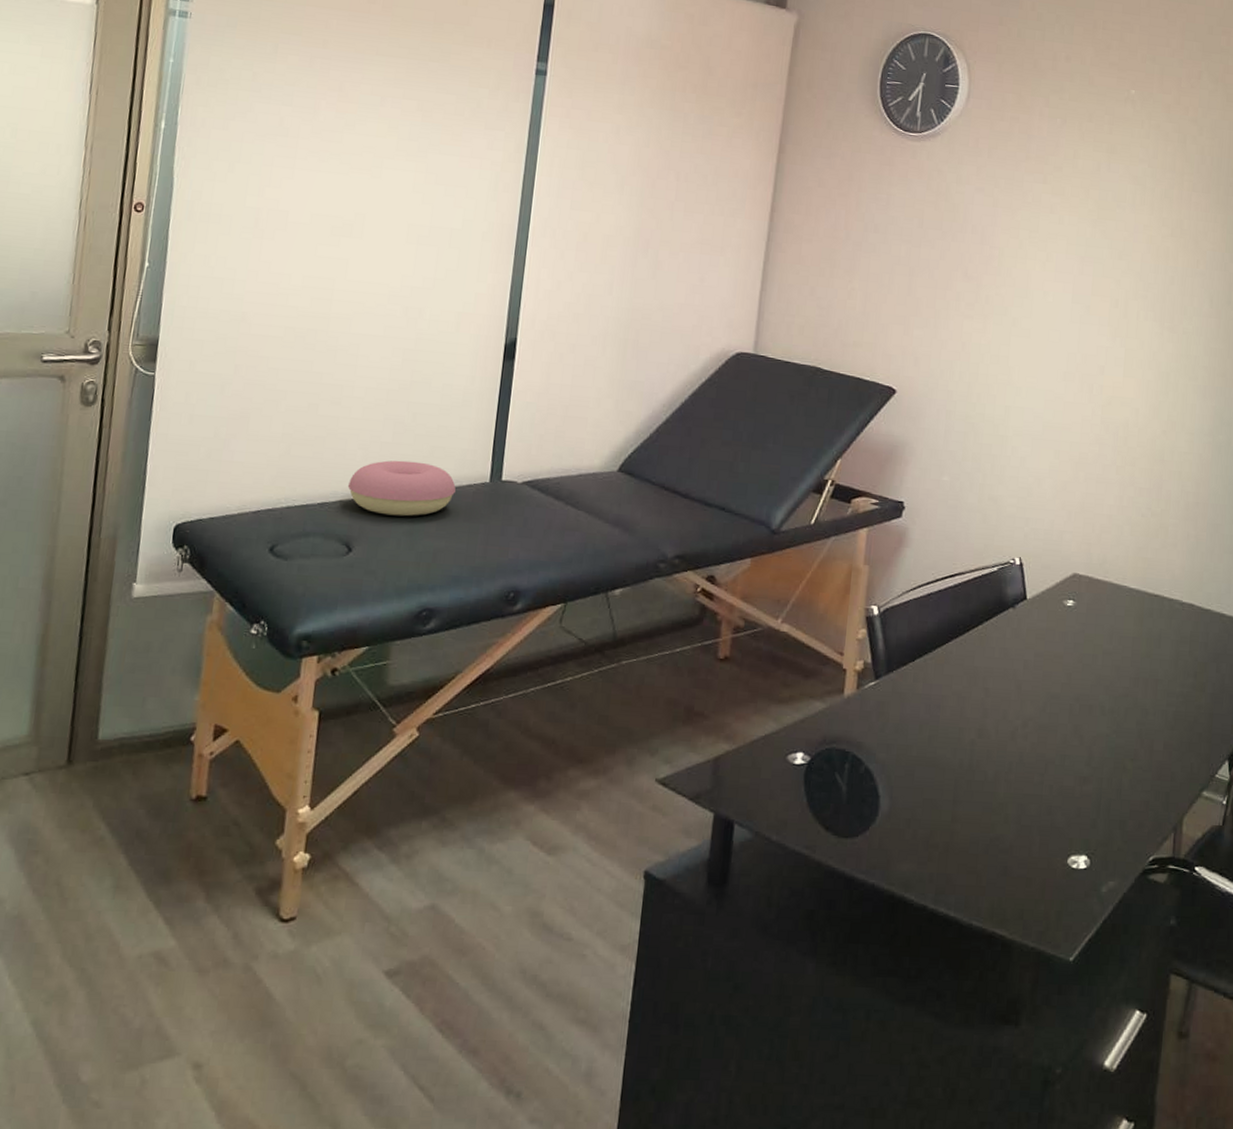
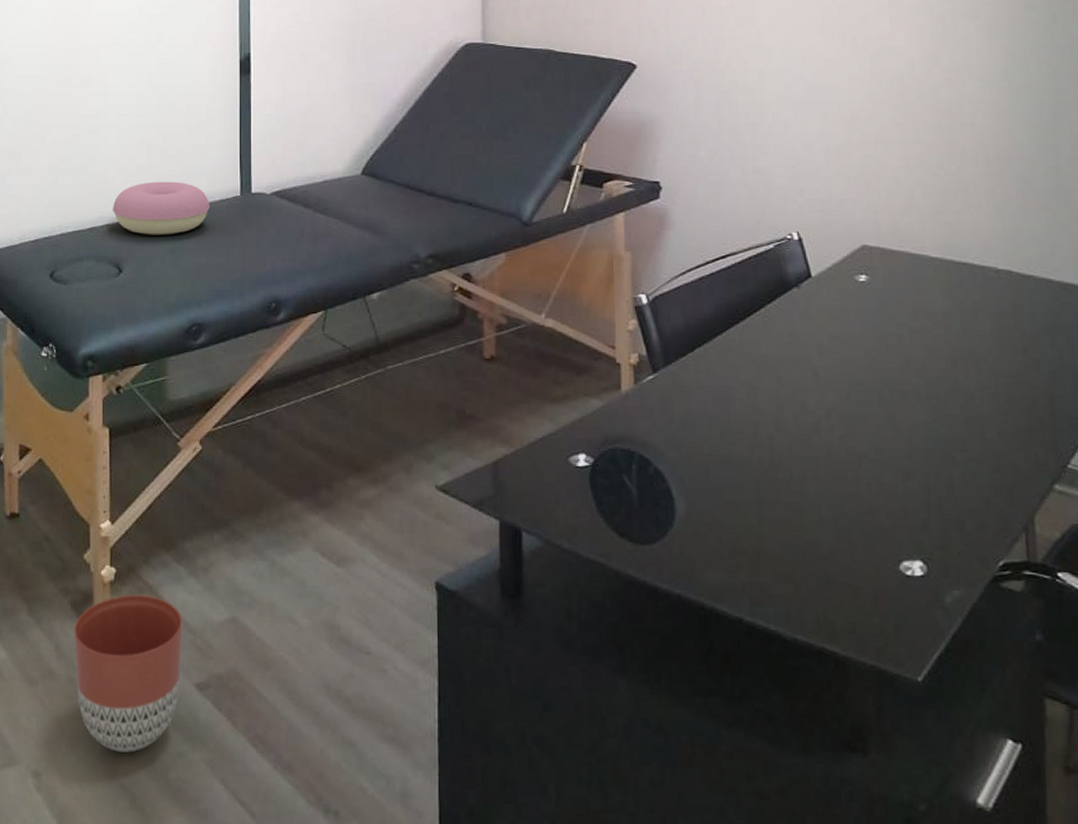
planter: none [252,881,379,1041] -> present [74,594,183,753]

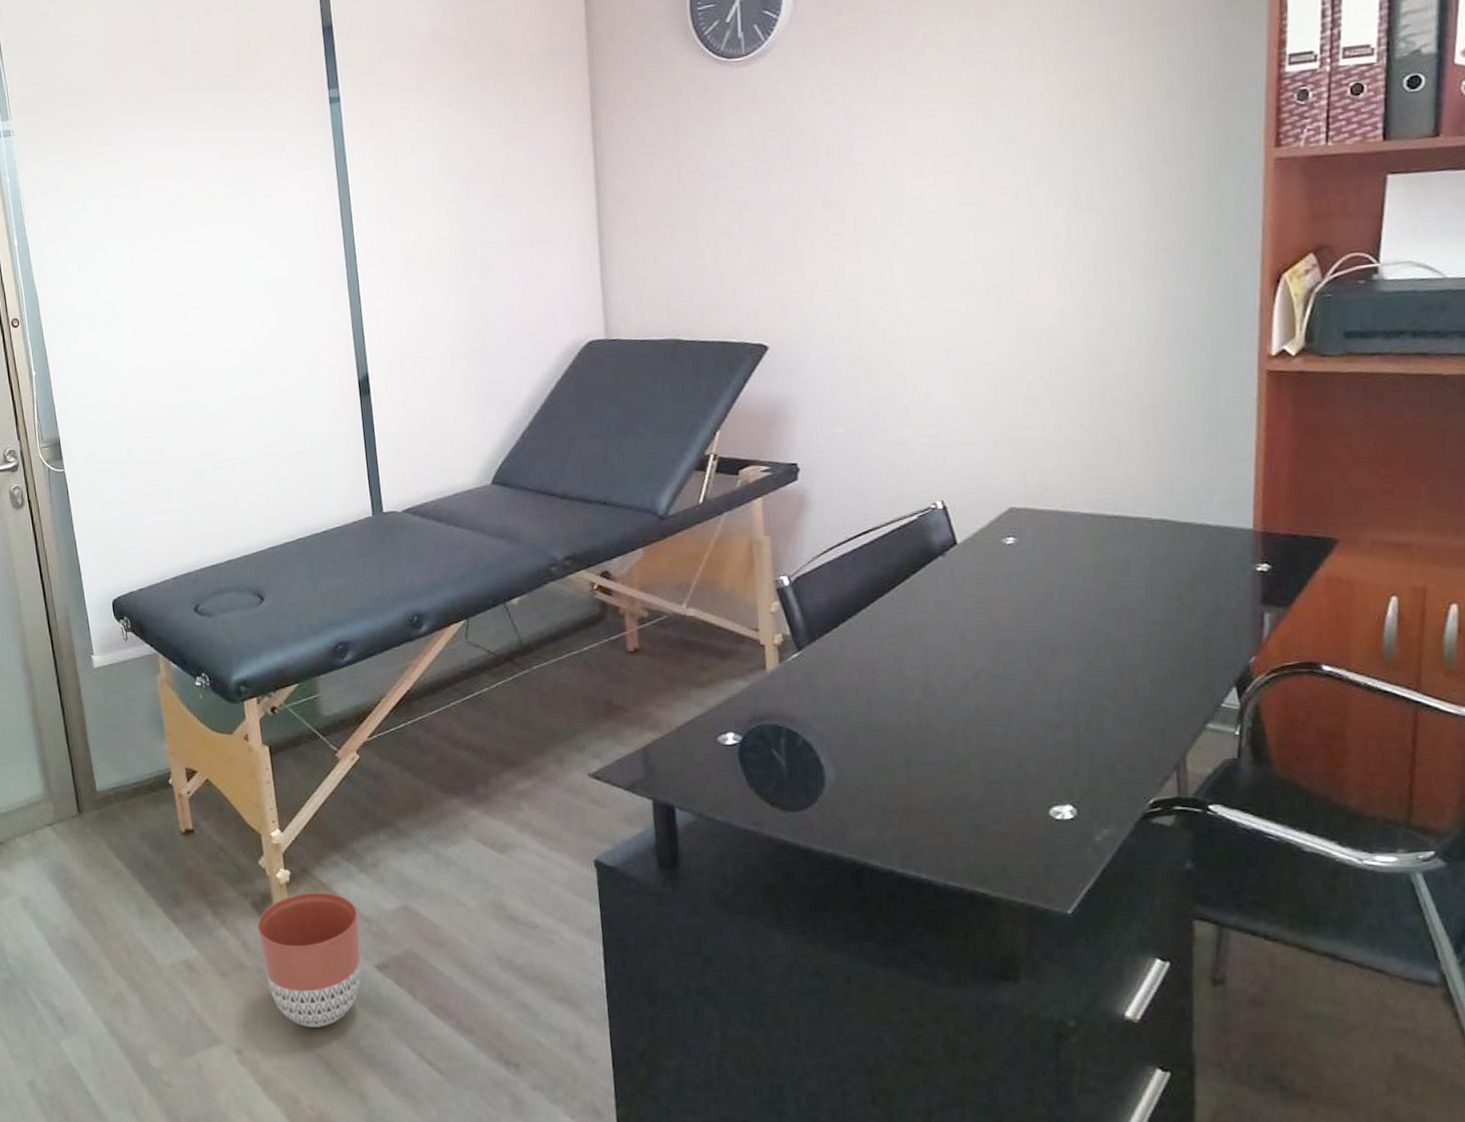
cushion: present [112,181,210,235] -> none [247,508,343,563]

